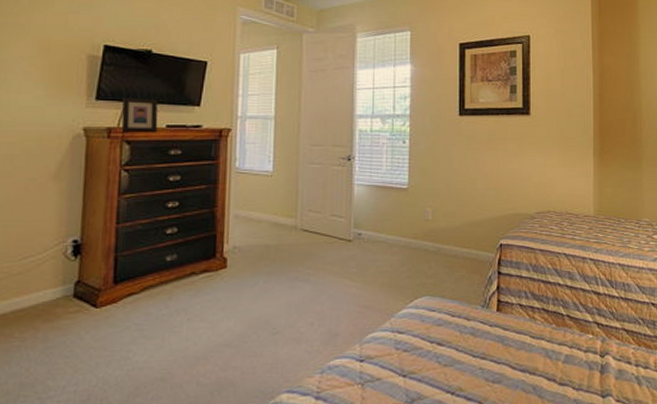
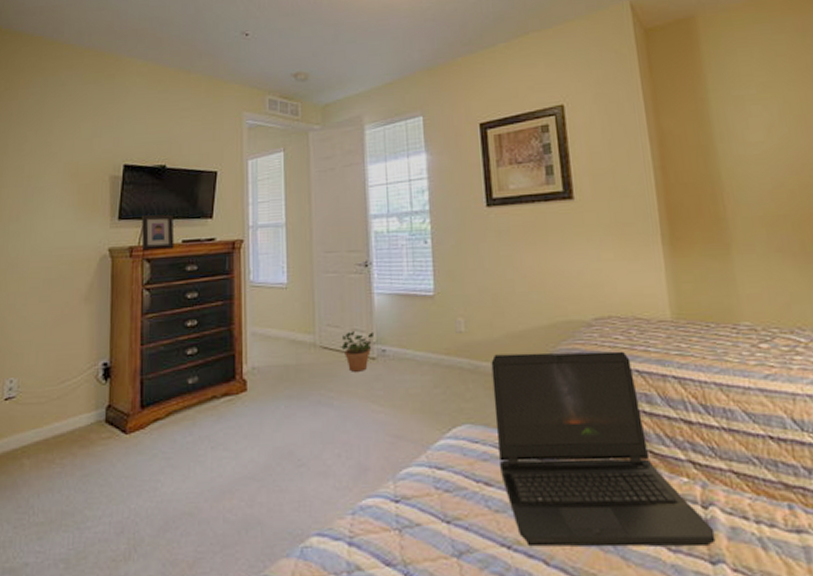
potted plant: none [319,217,355,252] -> present [340,331,378,372]
laptop computer: none [450,238,607,392] -> present [491,351,716,547]

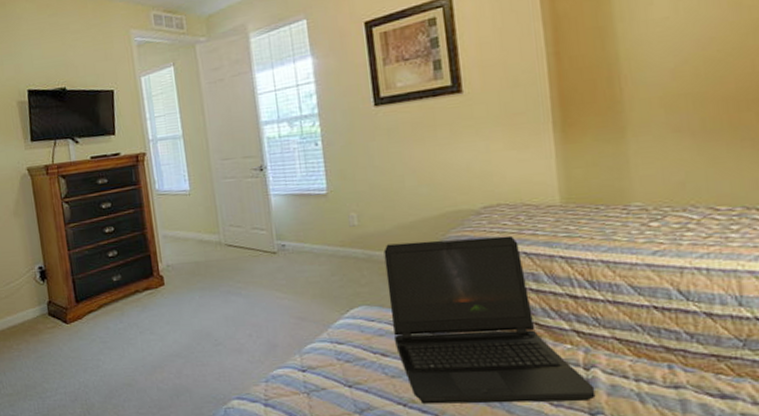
picture frame: present [141,214,175,251] -> none [51,133,84,168]
potted plant: present [340,331,378,372] -> none [243,230,278,265]

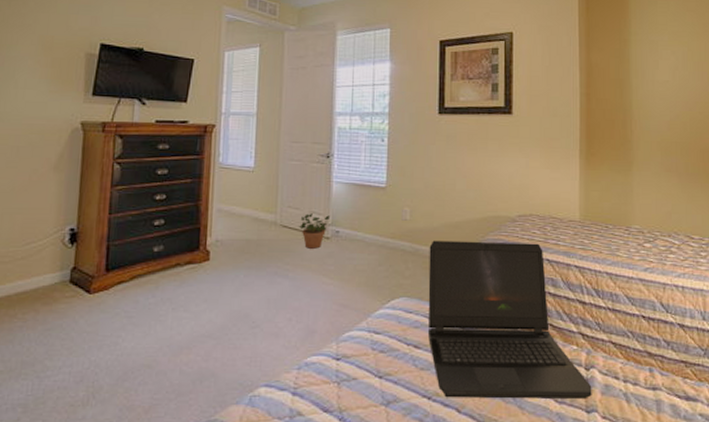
potted plant: none [243,230,278,265] -> present [298,214,333,249]

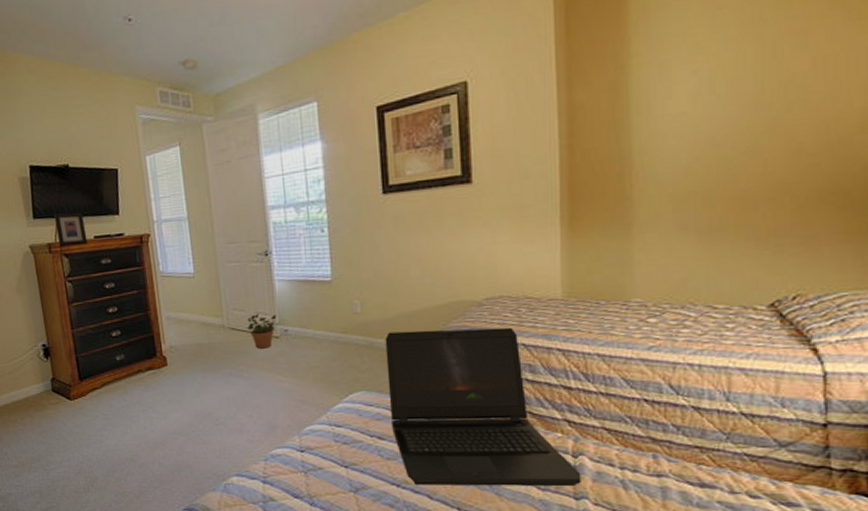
picture frame: none [114,94,148,128] -> present [53,212,88,247]

